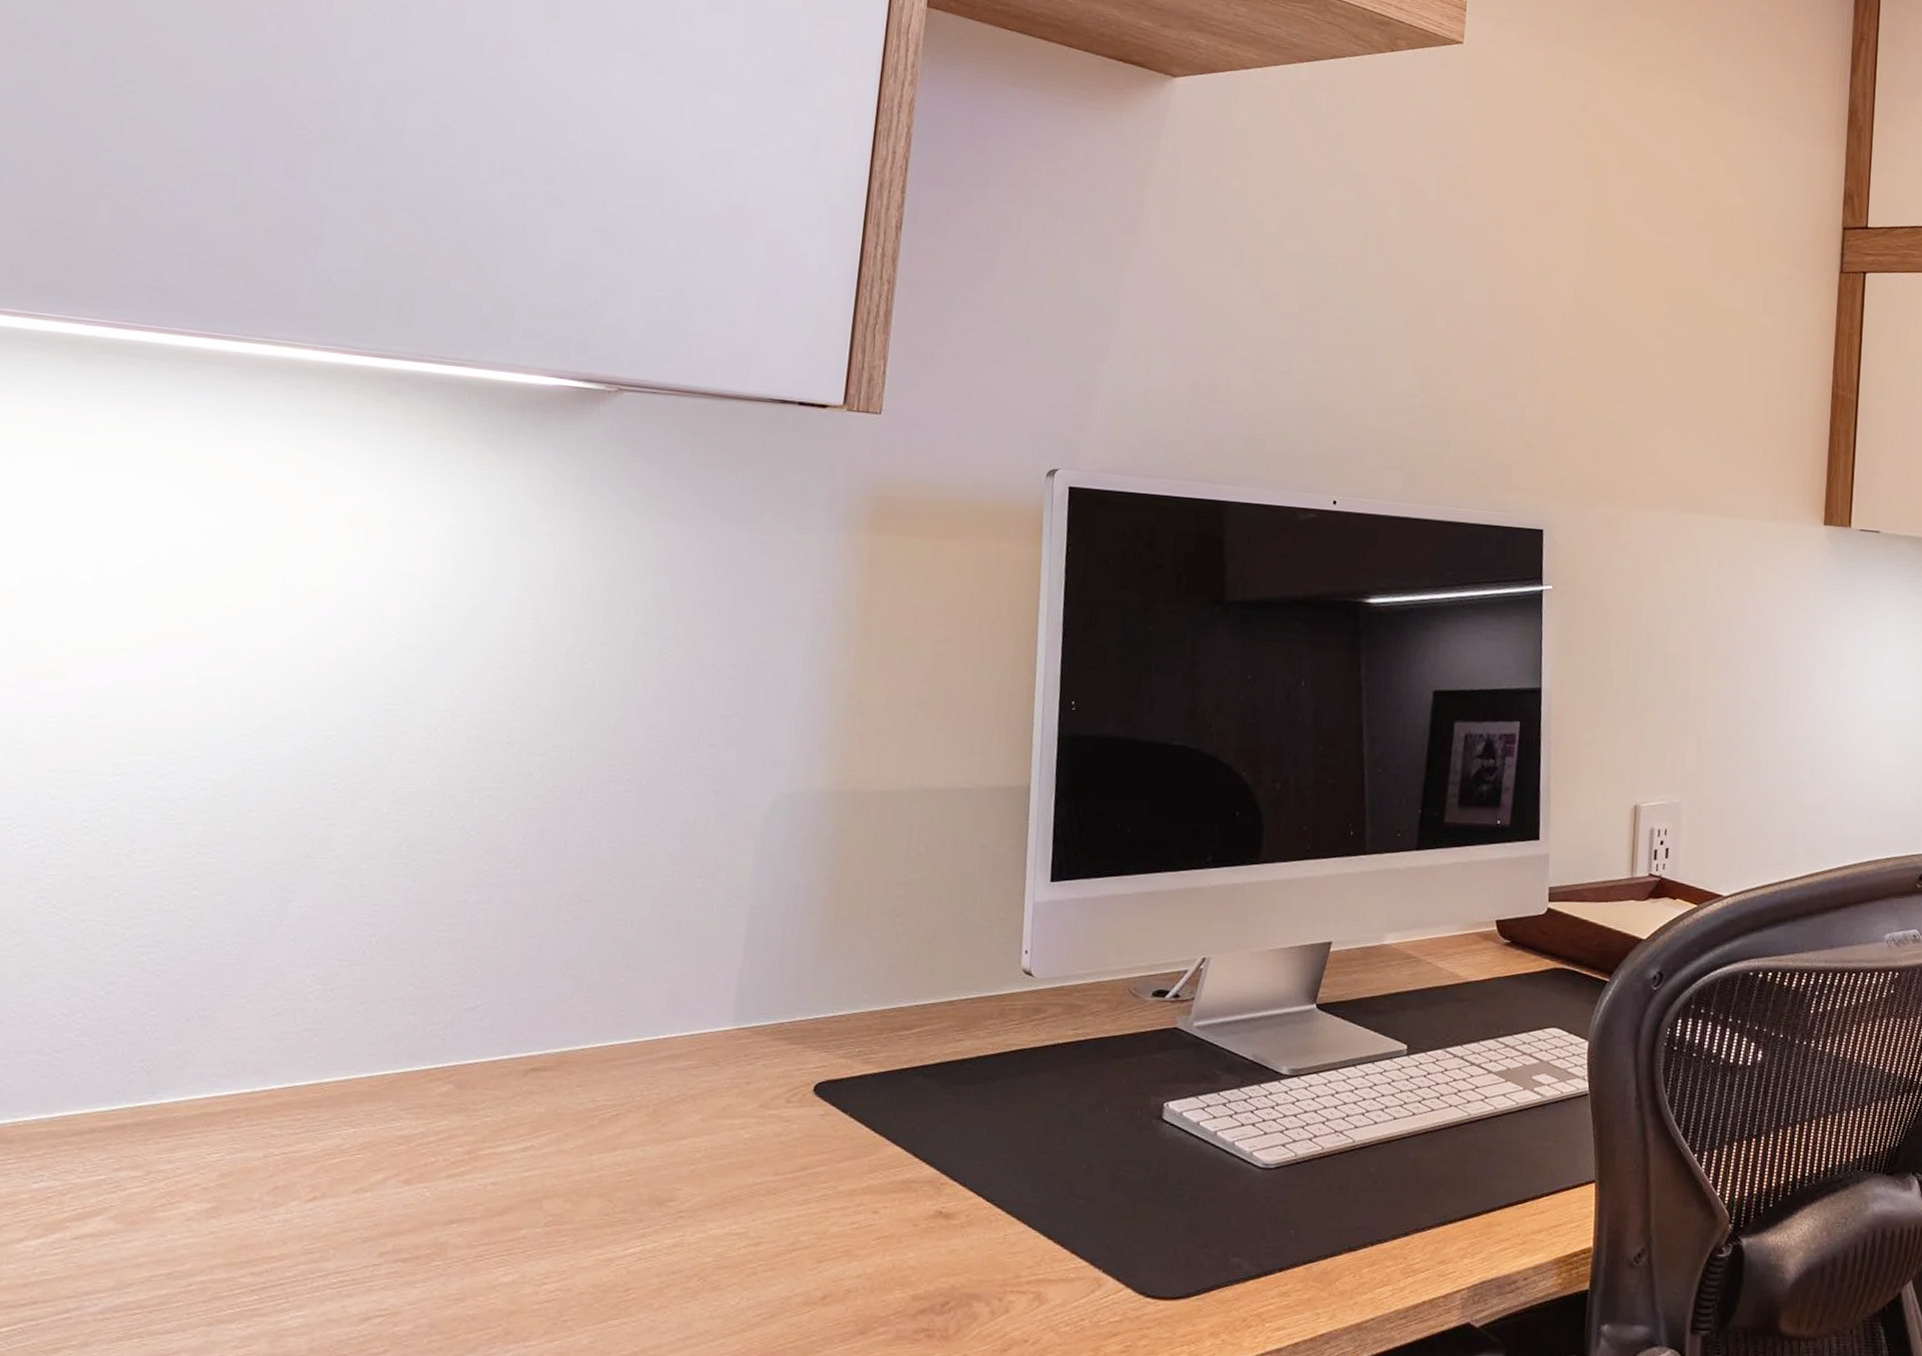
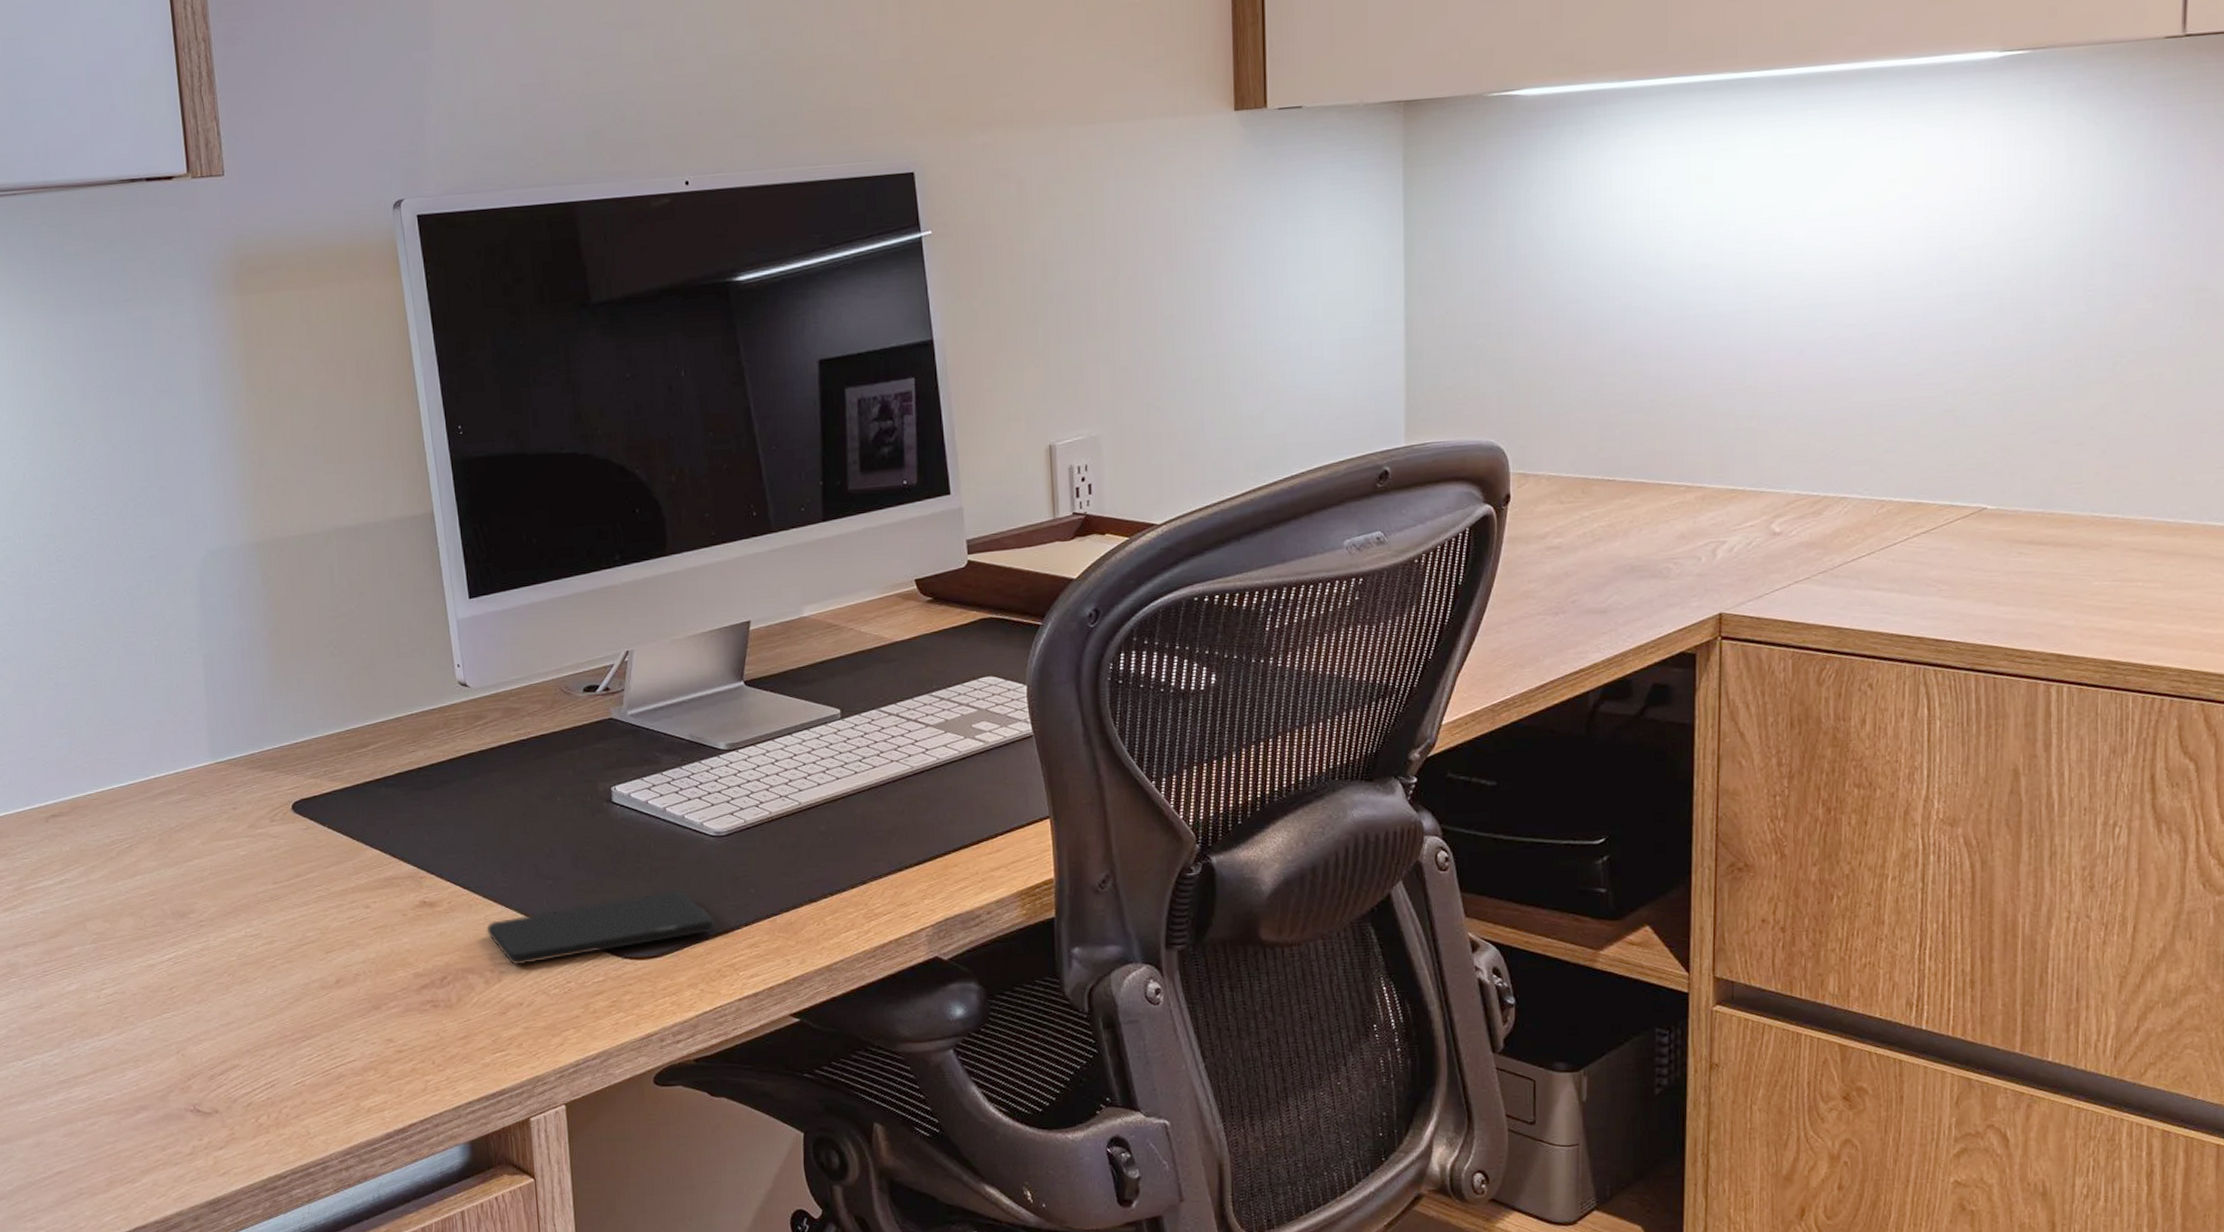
smartphone: none [1002,1225,1250,1296] -> present [486,890,716,966]

